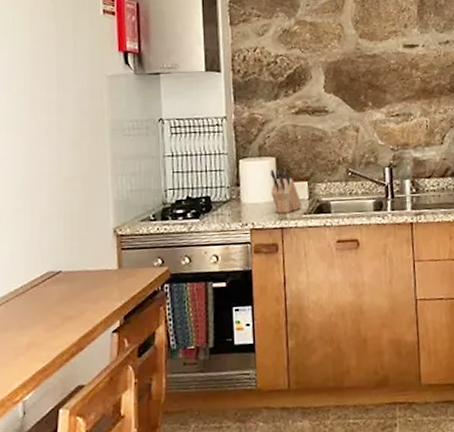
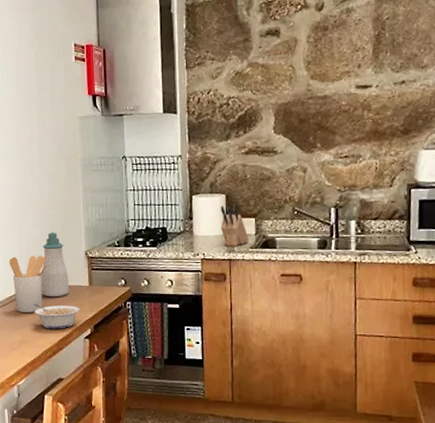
utensil holder: none [15,236,65,308] -> present [9,255,47,312]
legume: none [45,294,106,326] -> present [32,303,80,329]
soap bottle: none [58,207,93,287] -> present [41,232,69,298]

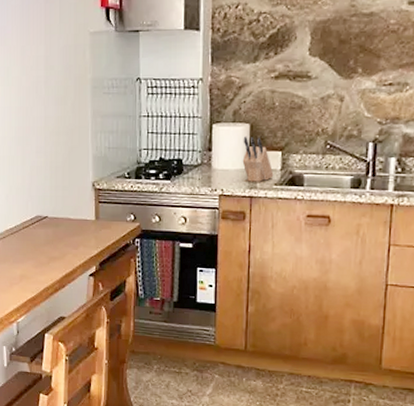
utensil holder: present [9,255,47,312] -> none [10,184,51,246]
legume: present [32,303,80,329] -> none [34,237,85,265]
soap bottle: present [41,232,69,298] -> none [45,160,74,231]

